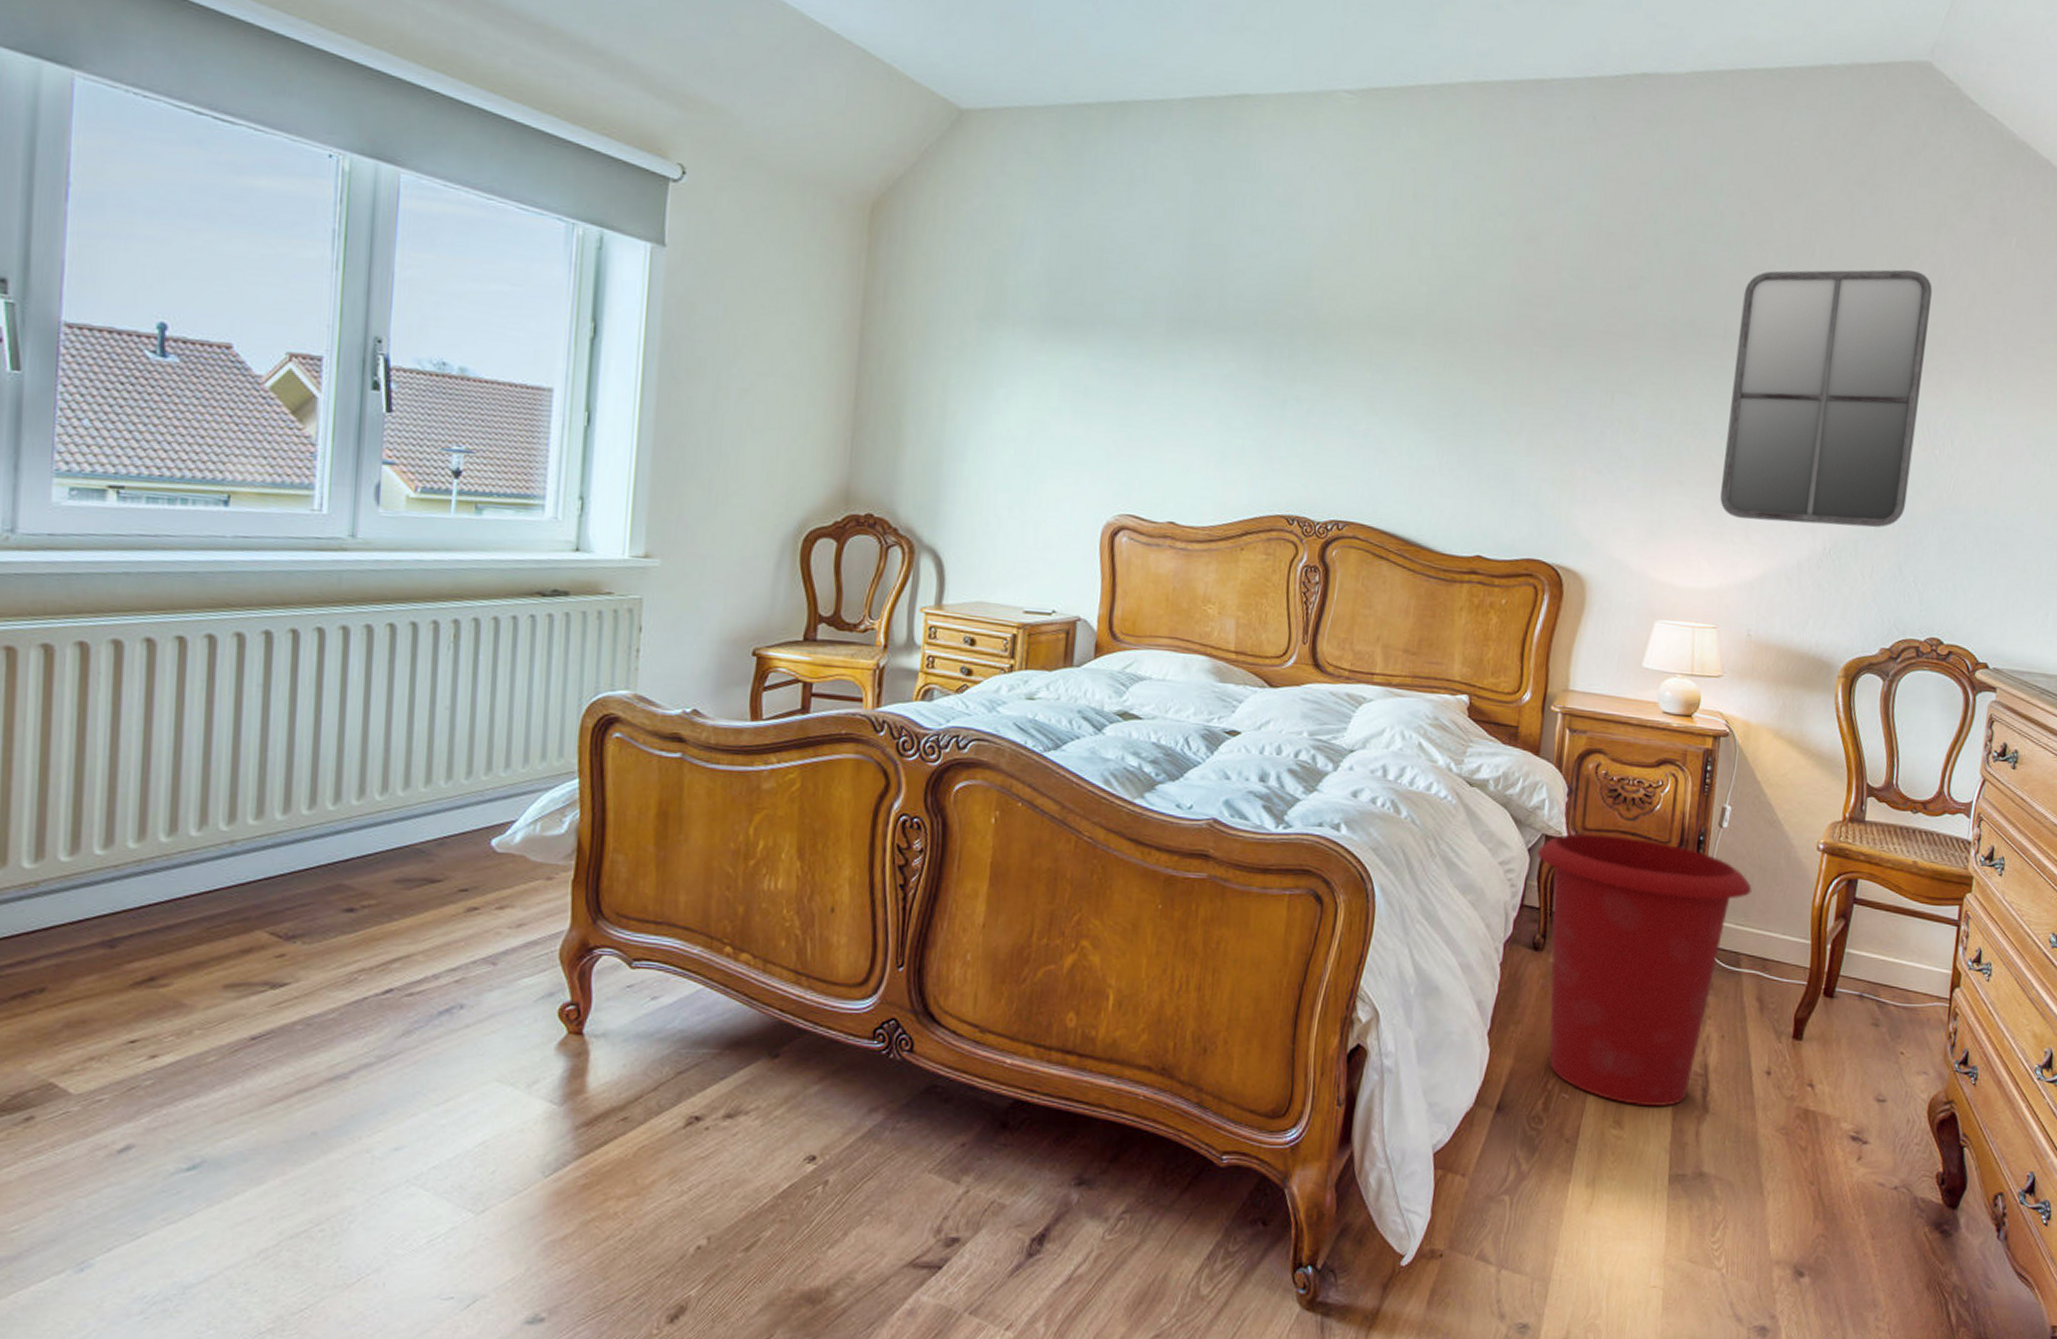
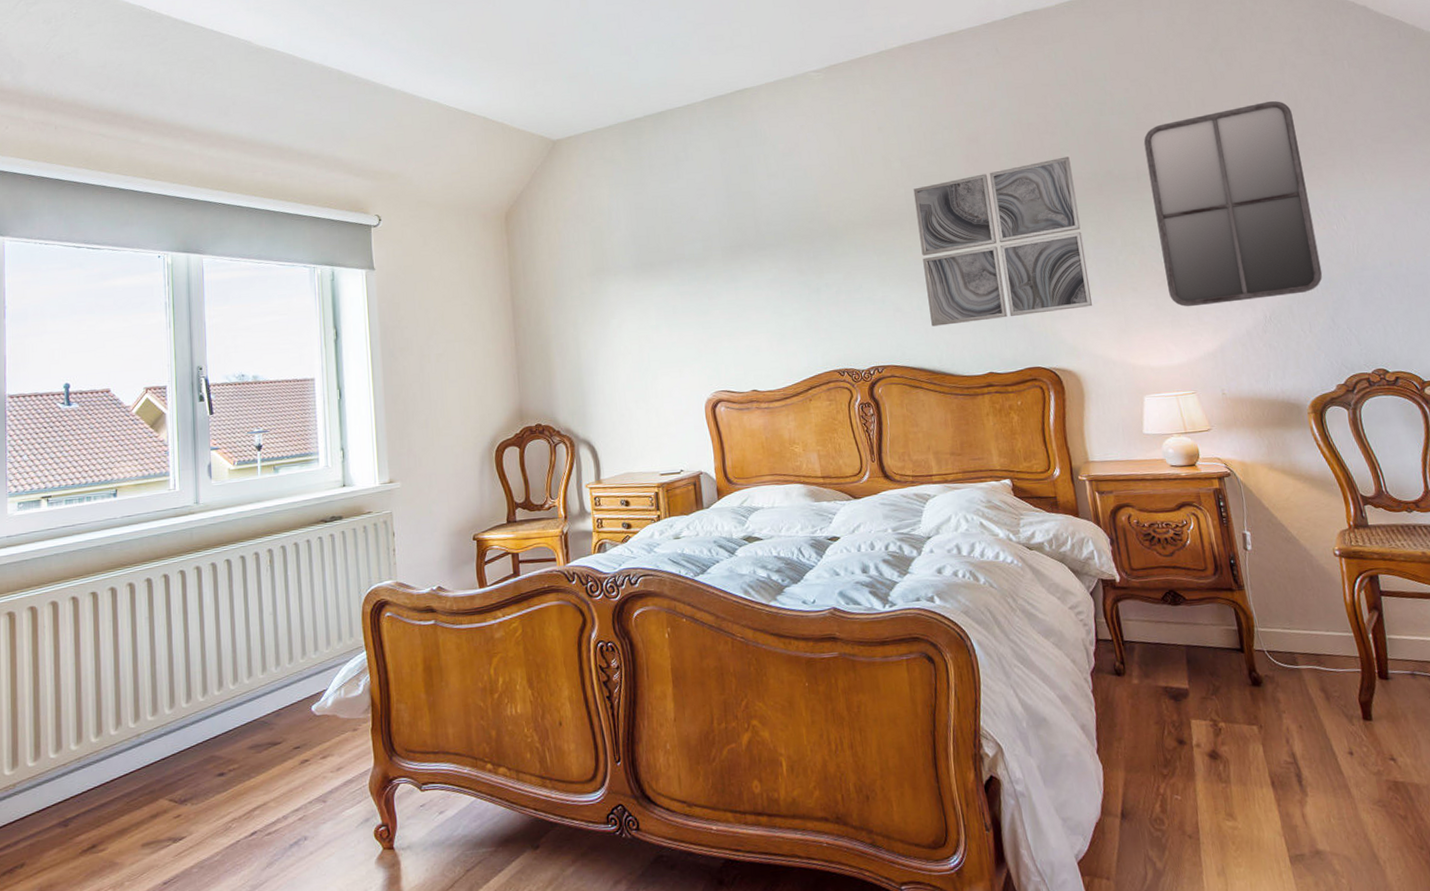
wall art: none [1419,288,1648,495] -> present [913,156,1093,327]
waste bin: present [1536,833,1752,1107] -> none [1098,570,1289,798]

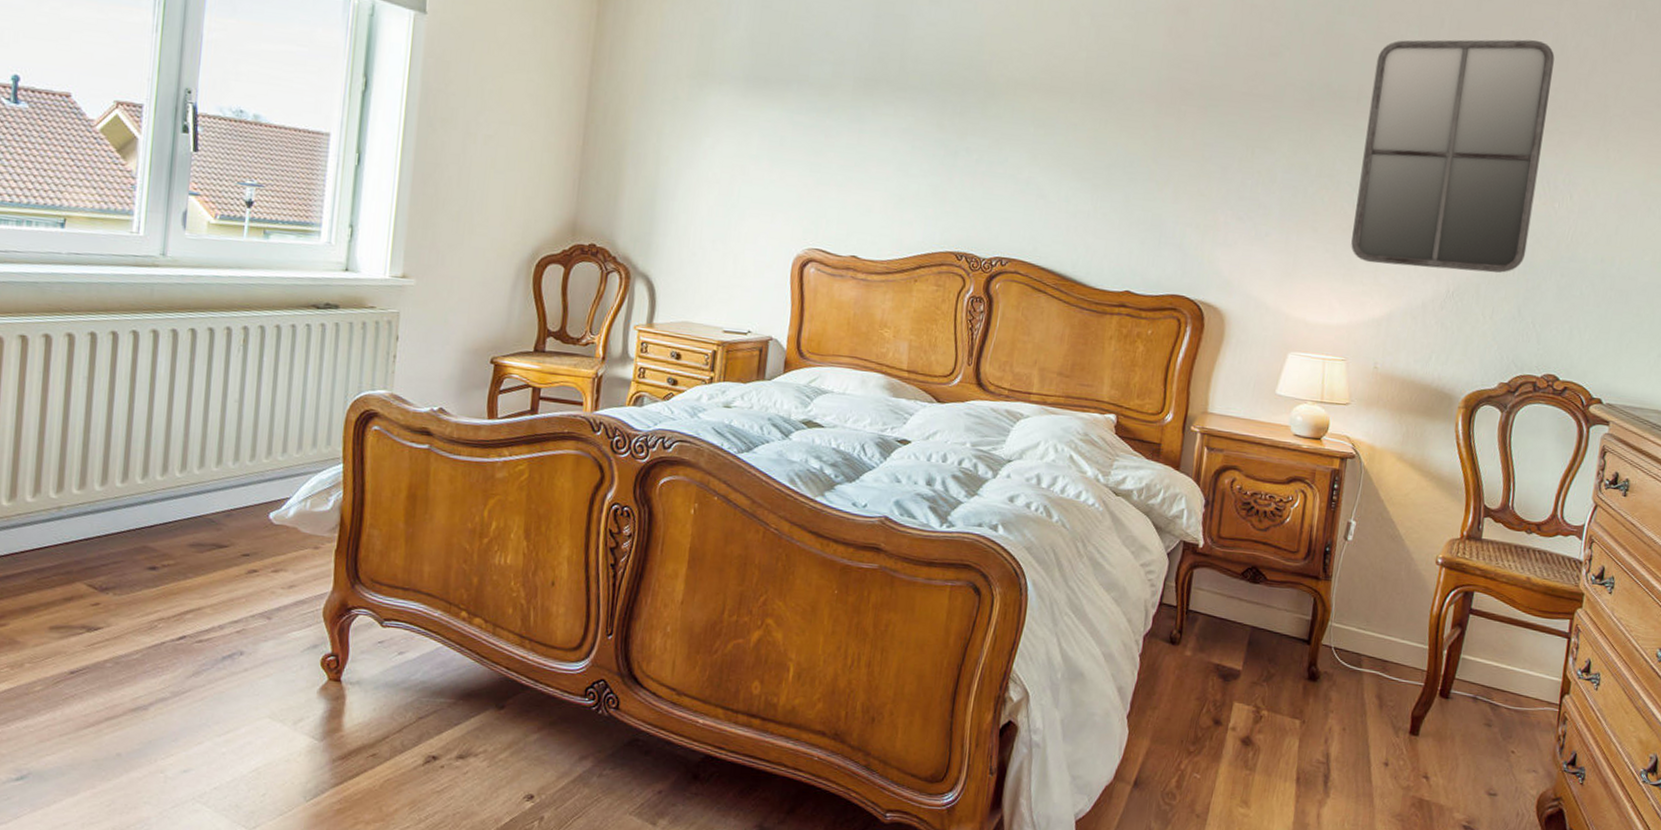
wall art: present [913,156,1093,327] -> none [1076,54,1288,239]

